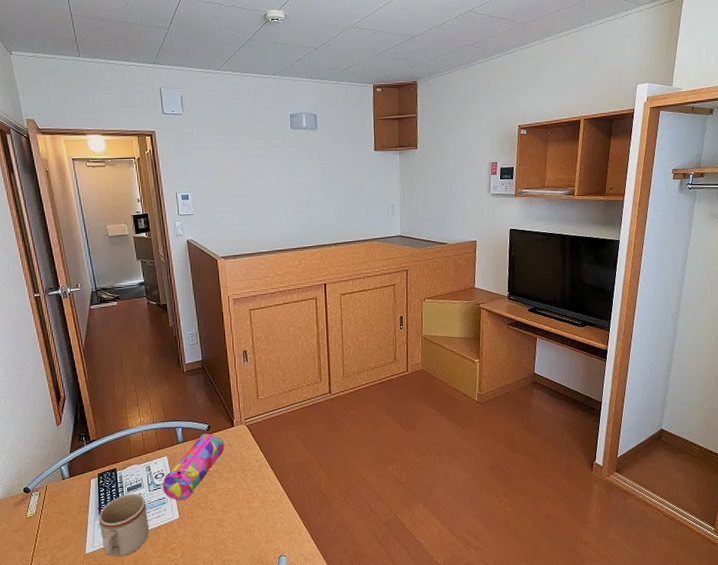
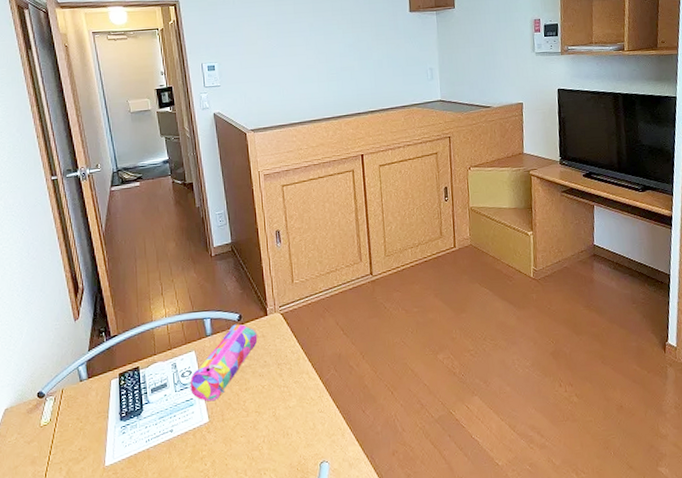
mug: present [98,494,150,557] -> none [119,395,176,469]

